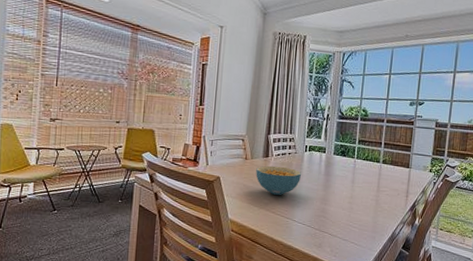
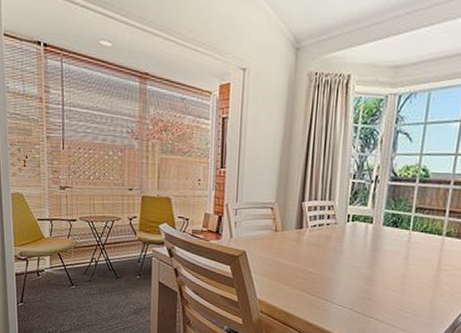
cereal bowl: present [256,166,301,195] -> none [287,239,342,273]

